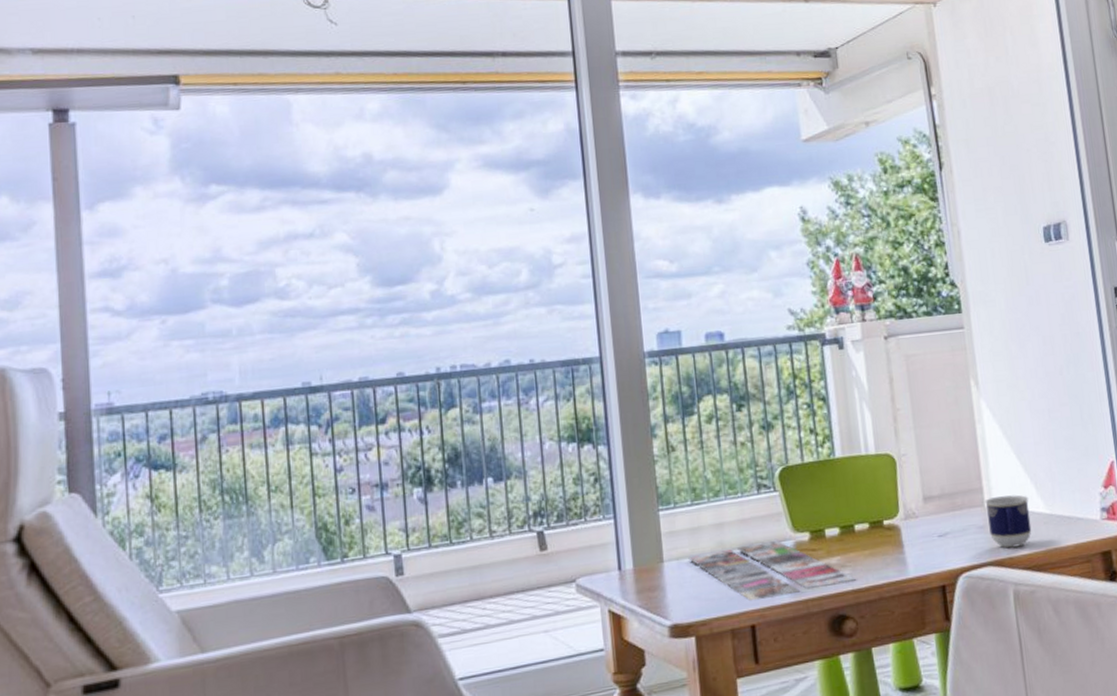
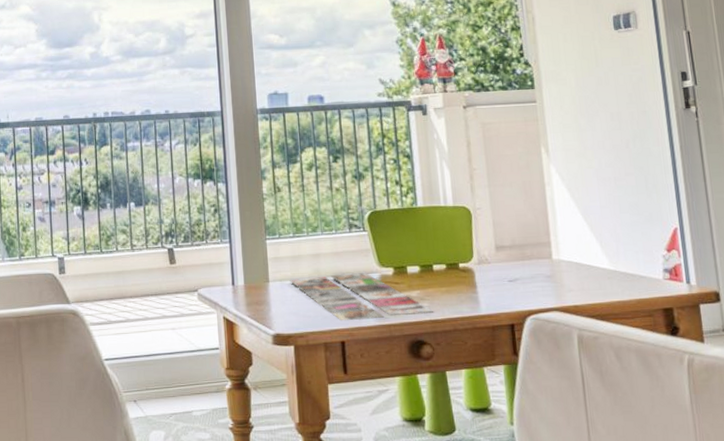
cup: present [985,495,1032,548] -> none [552,251,596,297]

